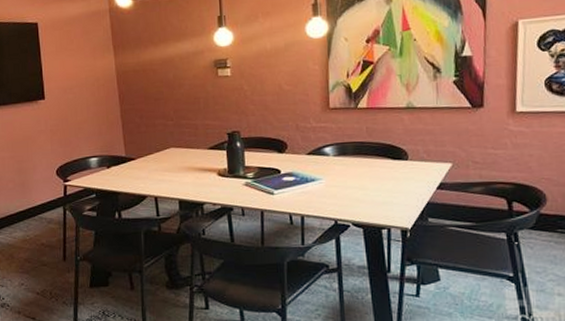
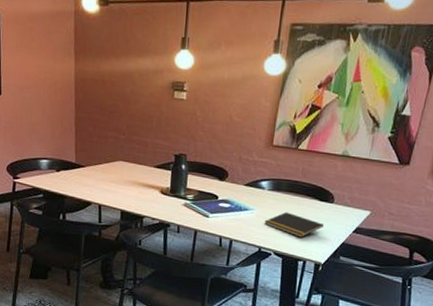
notepad: none [335,176,402,203] -> present [264,212,324,238]

